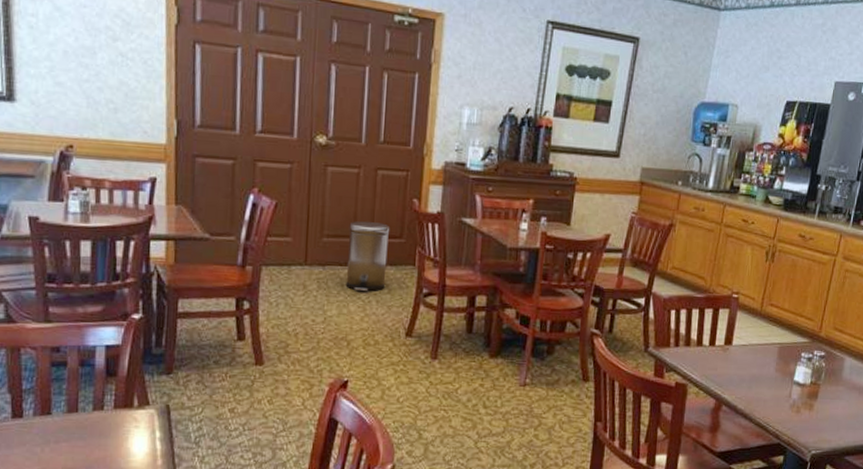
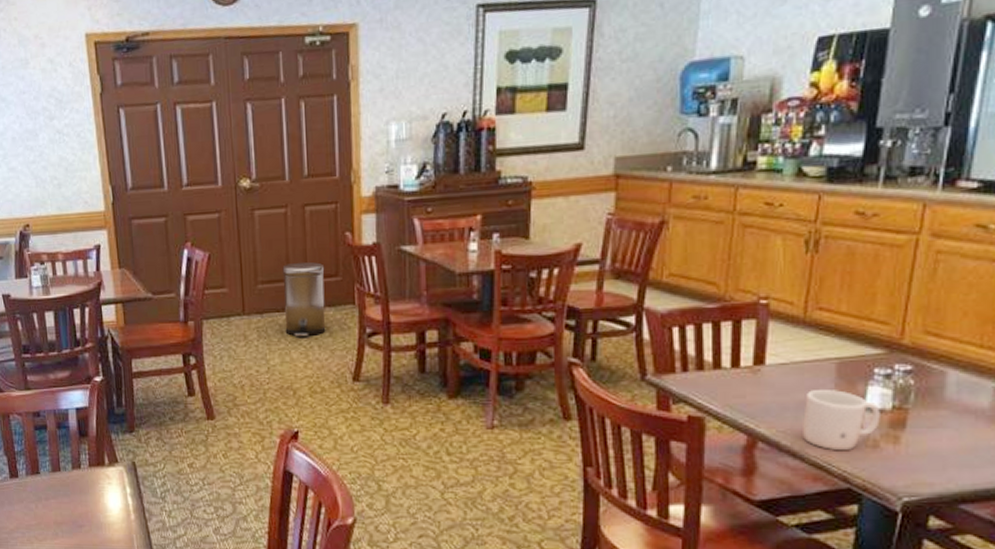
mug: none [753,366,803,414] -> present [803,388,880,450]

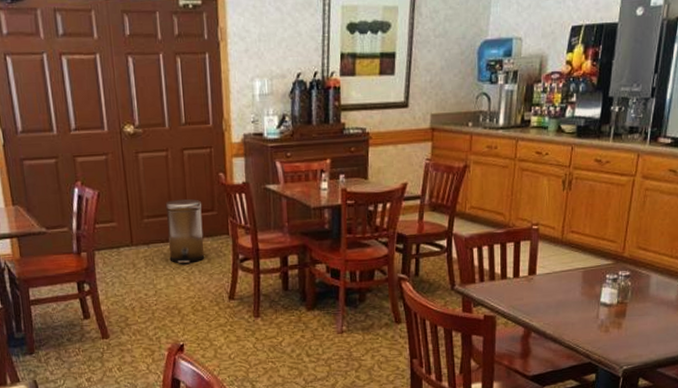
mug: present [803,388,880,450] -> none [561,291,610,335]

